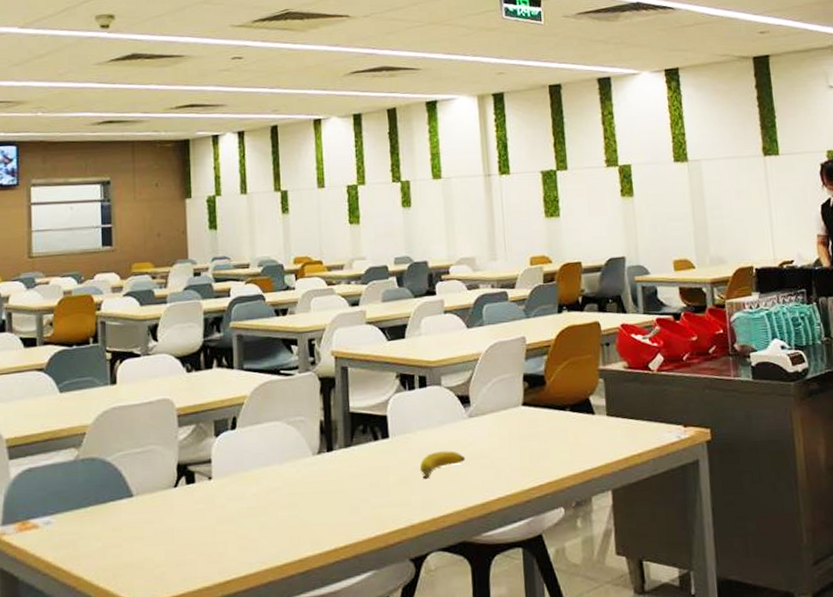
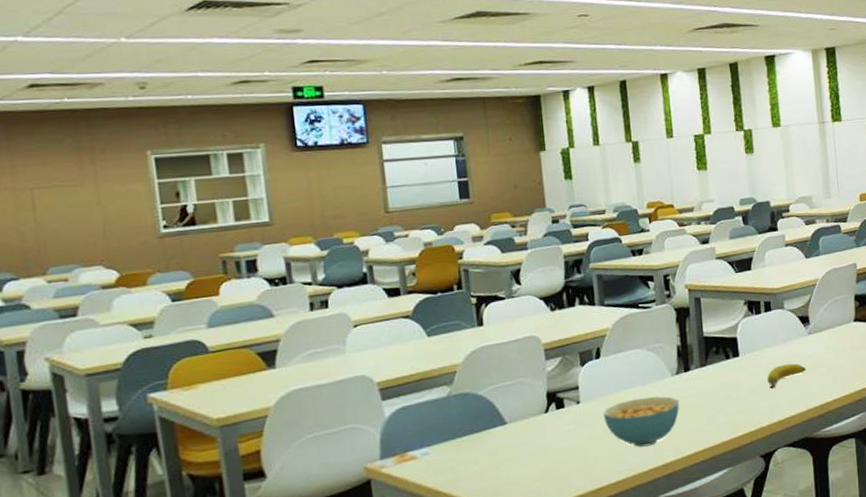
cereal bowl: none [236,478,321,536] -> present [603,396,680,447]

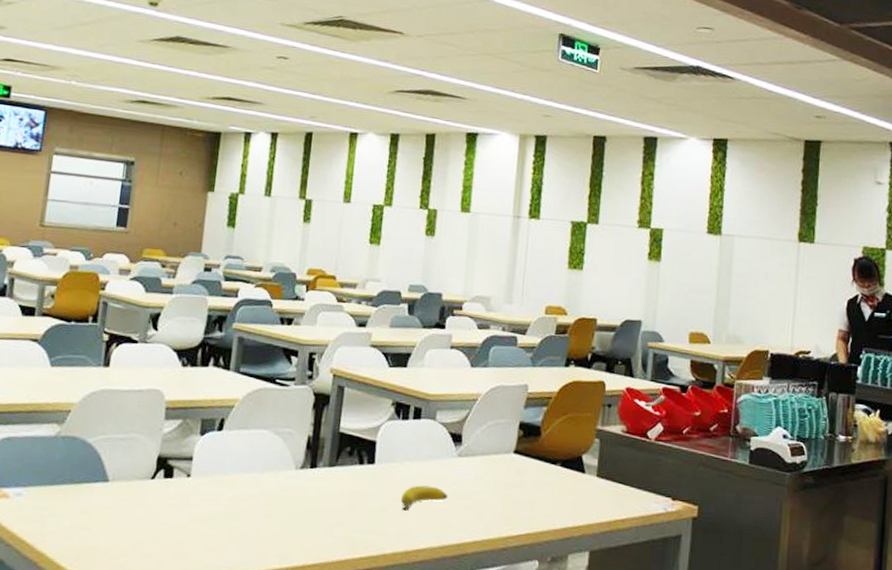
cereal bowl: present [603,396,680,447] -> none [212,486,298,545]

